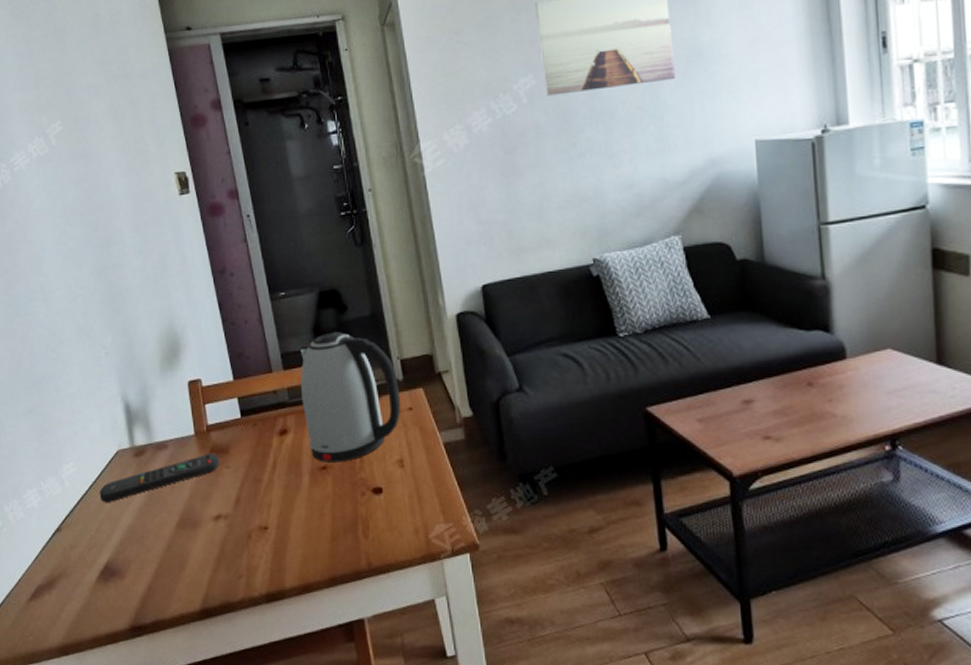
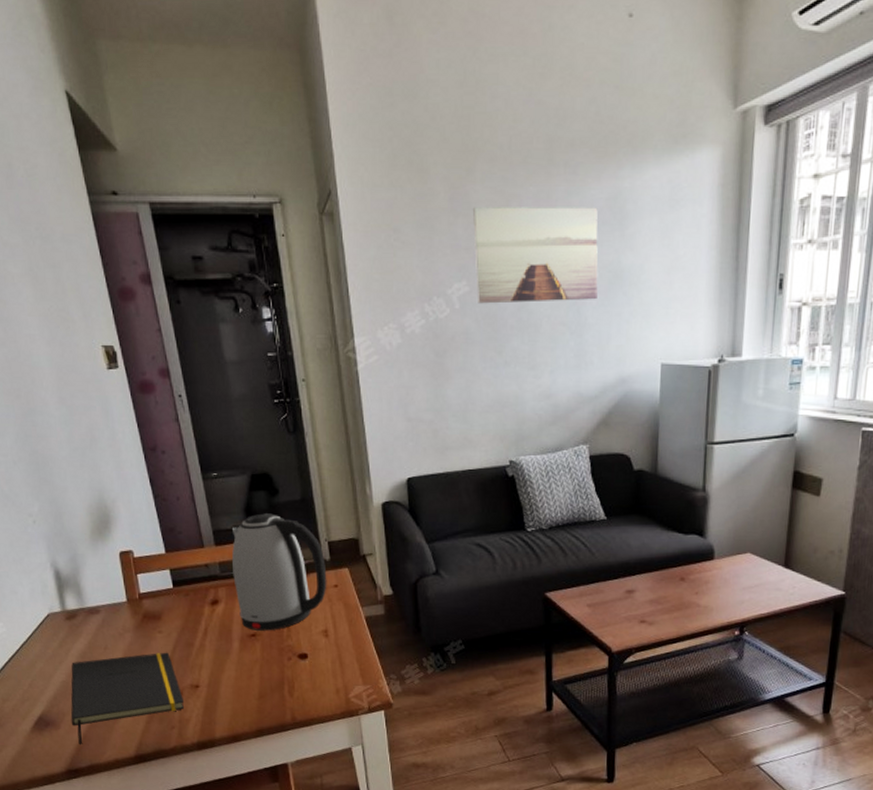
remote control: present [99,453,220,503] -> none [31,619,152,661]
notepad: none [136,489,253,597] -> present [71,652,185,744]

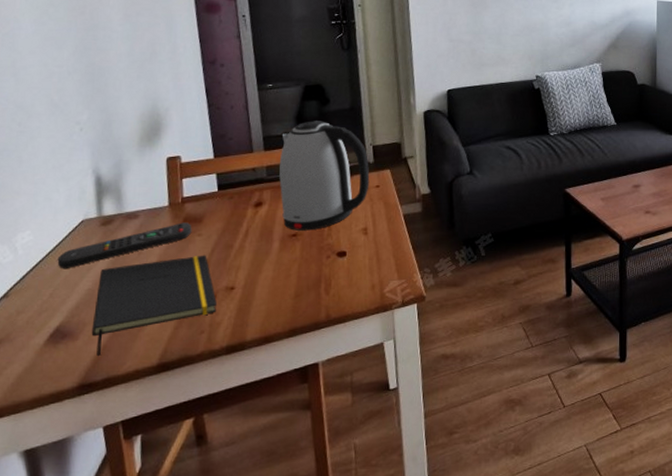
remote control: none [31,619,152,661] -> present [57,222,192,269]

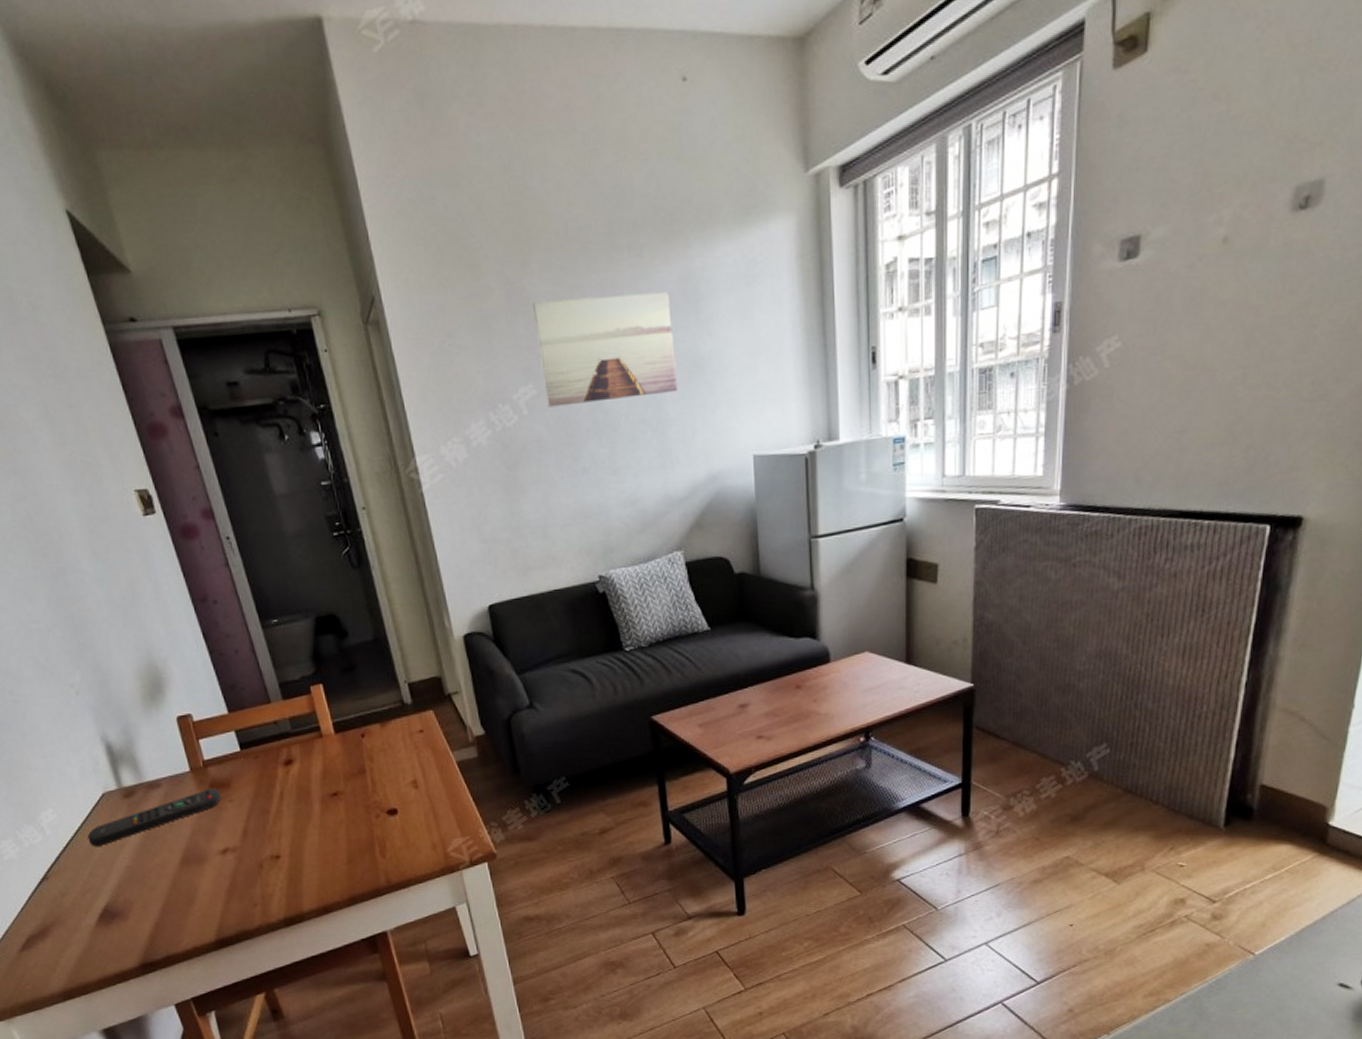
notepad: present [91,255,218,356] -> none [135,822,266,934]
kettle: present [279,120,370,231] -> none [300,658,412,789]

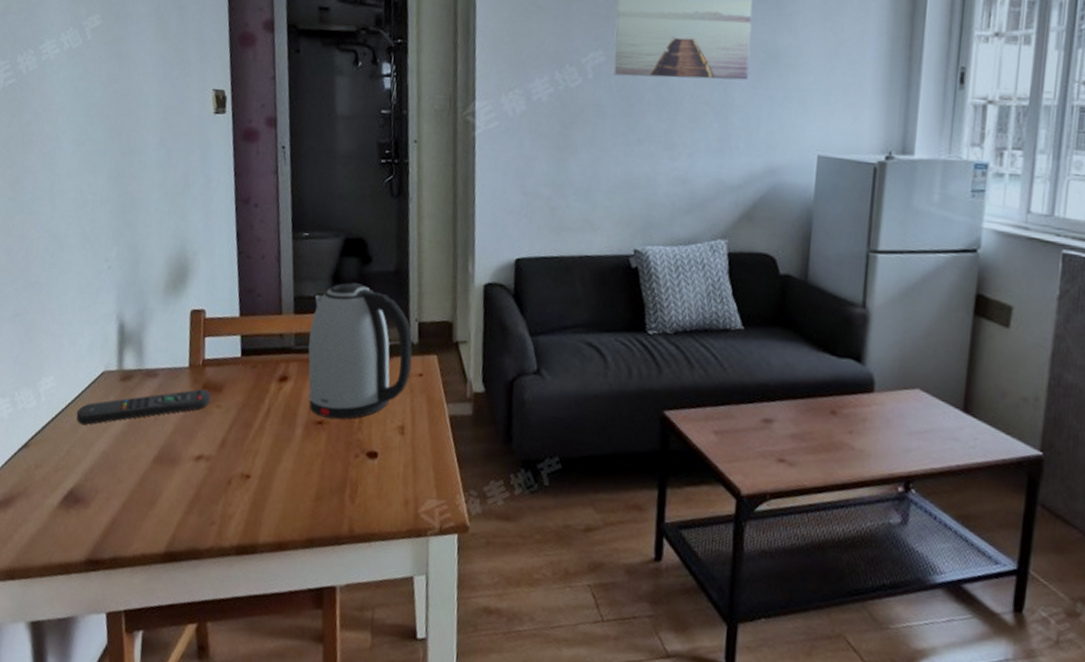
kettle: none [300,658,412,789] -> present [308,282,413,420]

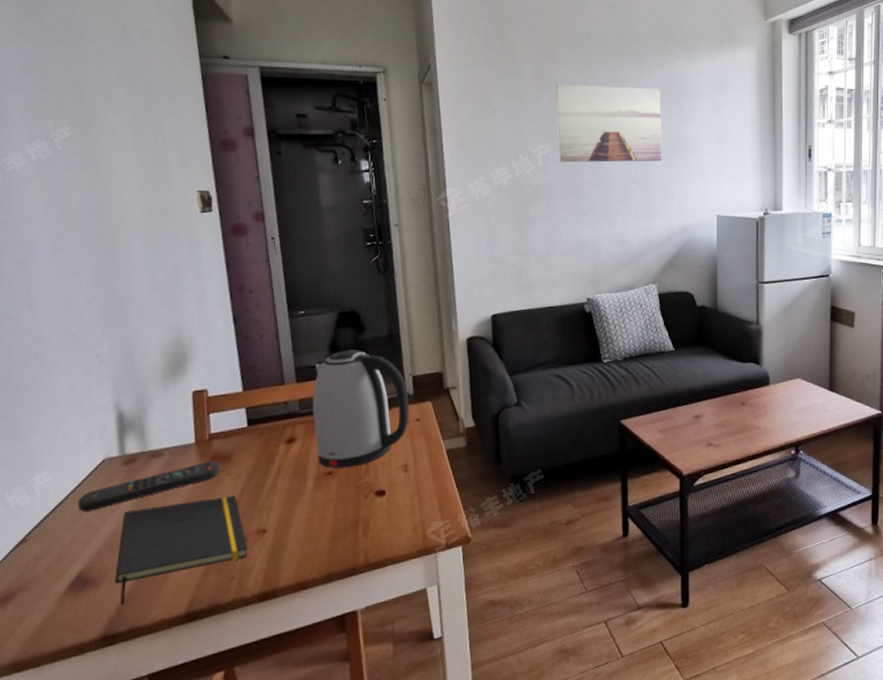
notepad: none [102,430,231,530] -> present [114,495,248,605]

